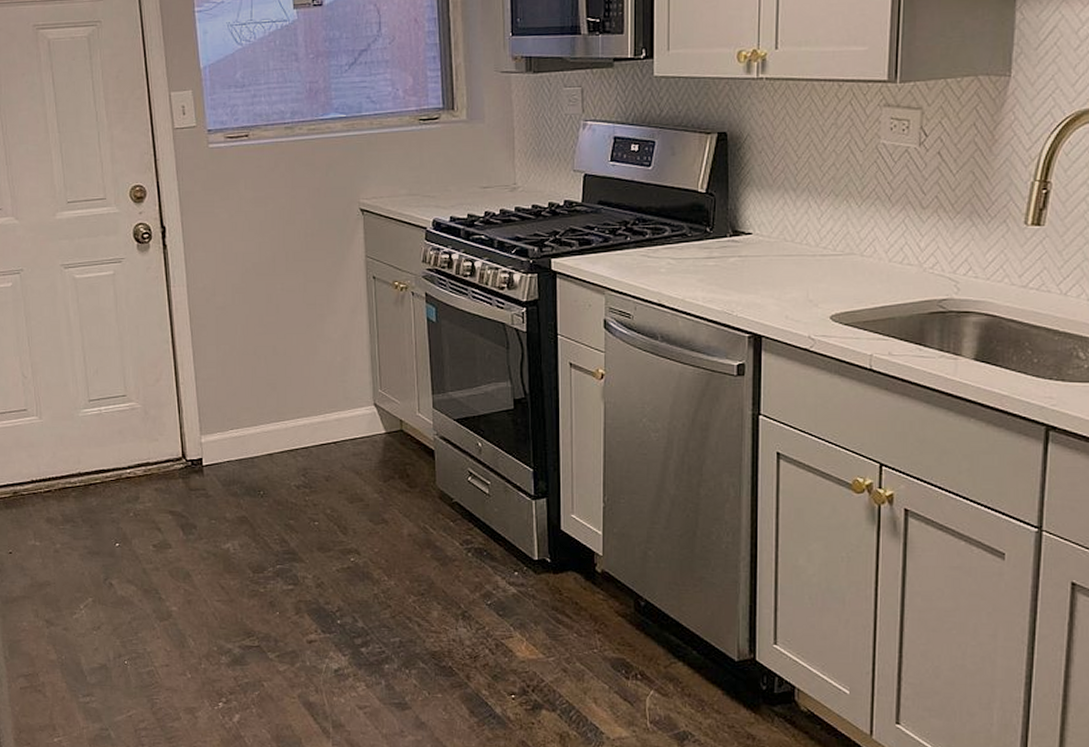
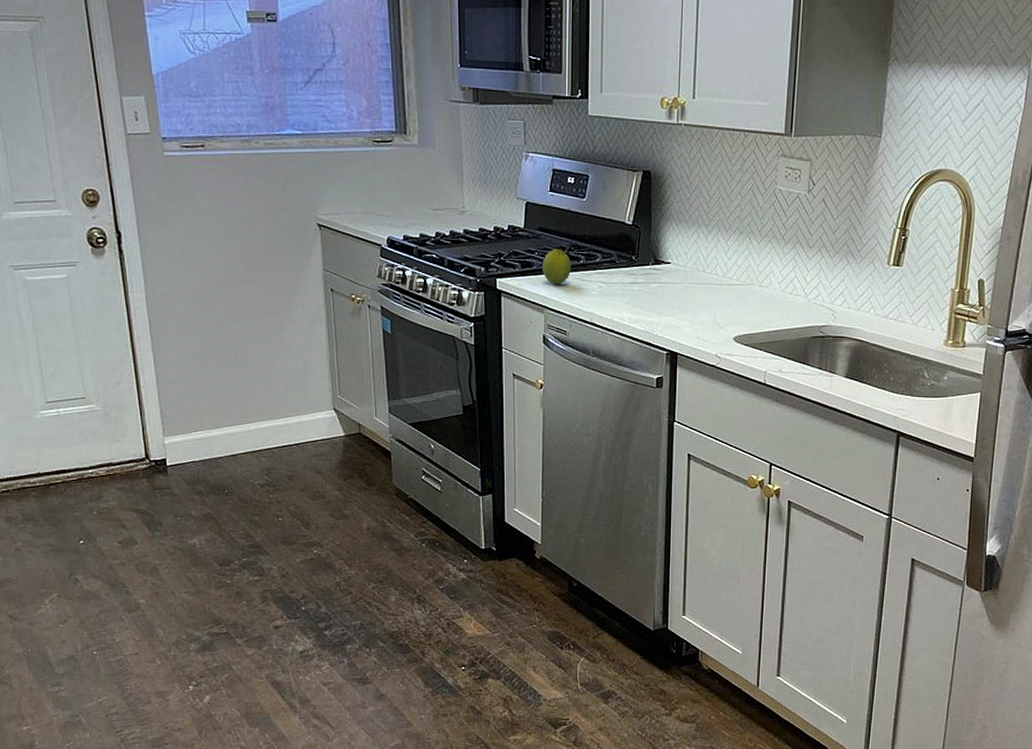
fruit: none [602,223,635,263] -> present [542,249,571,285]

